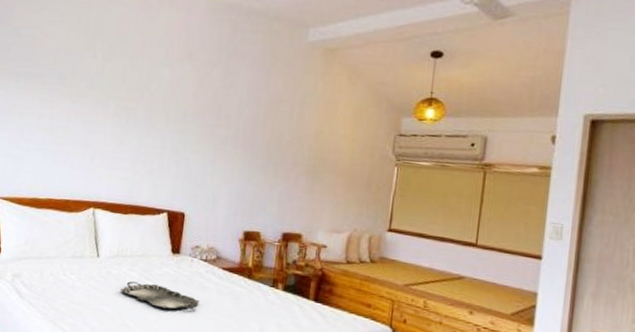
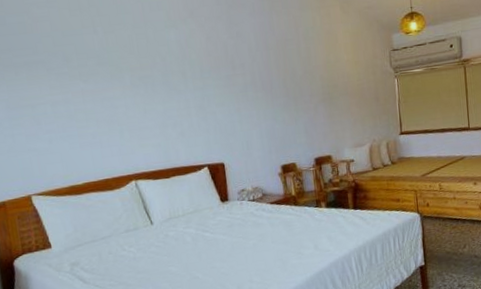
serving tray: present [120,281,199,310] -> none [182,233,257,254]

